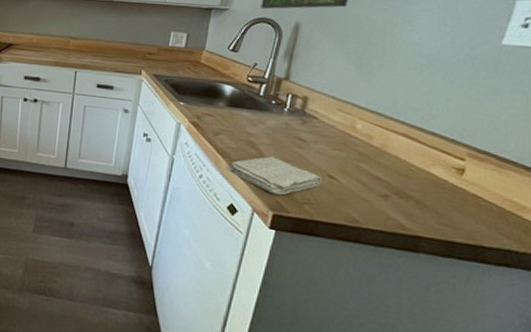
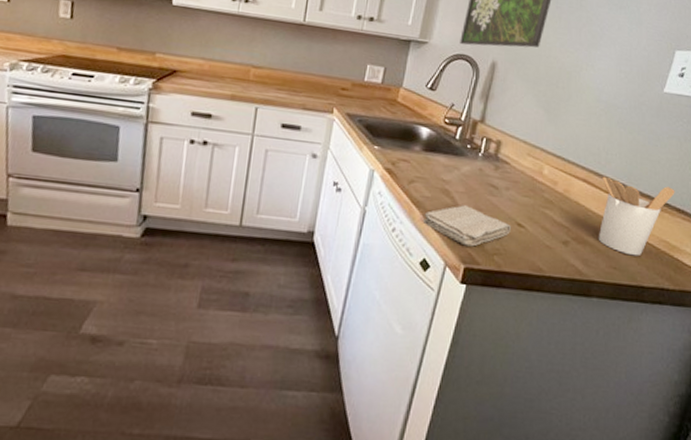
utensil holder: none [424,131,522,215] -> present [598,176,675,256]

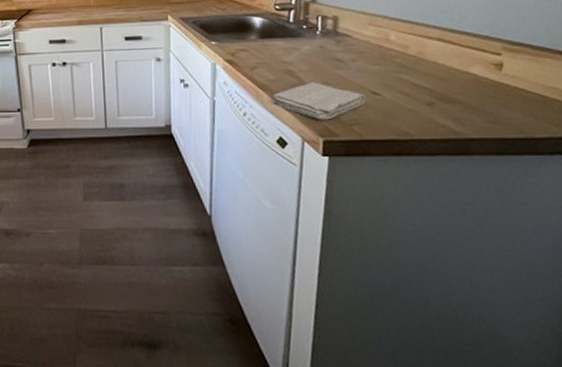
utensil holder: present [598,176,675,256] -> none [459,30,555,108]

